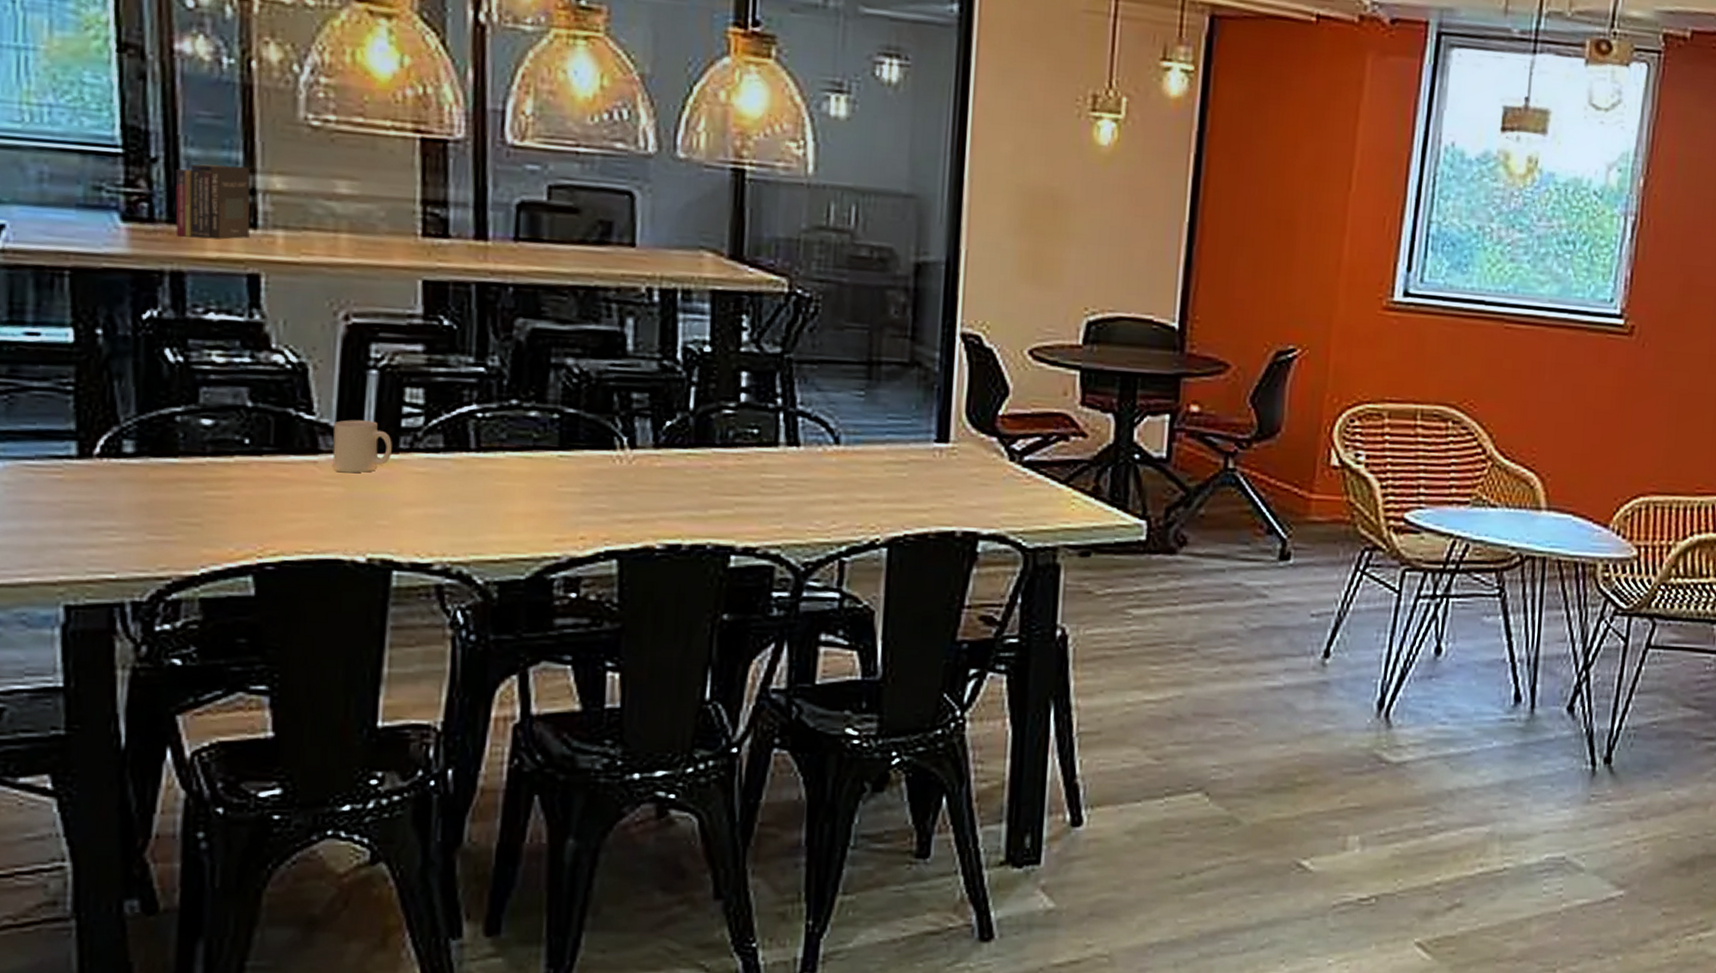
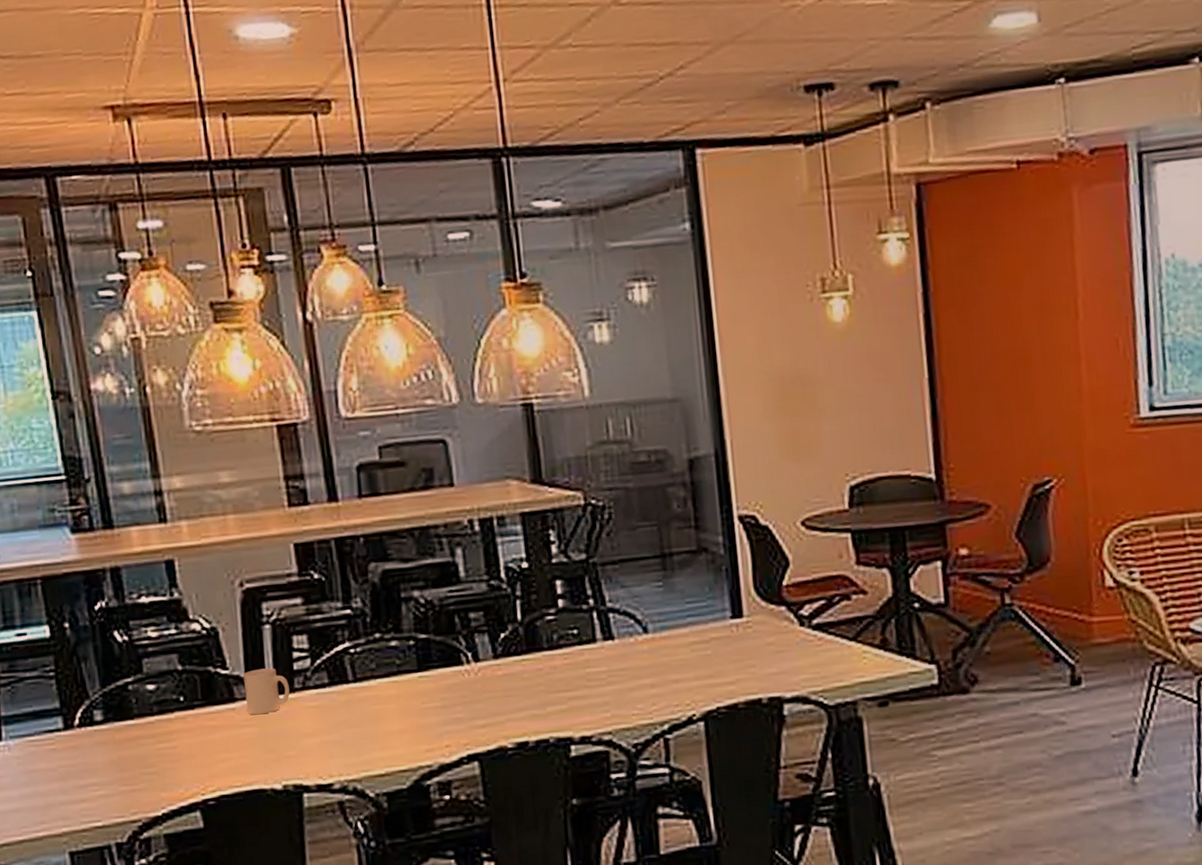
books: present [175,164,251,240] -> none [104,473,162,539]

